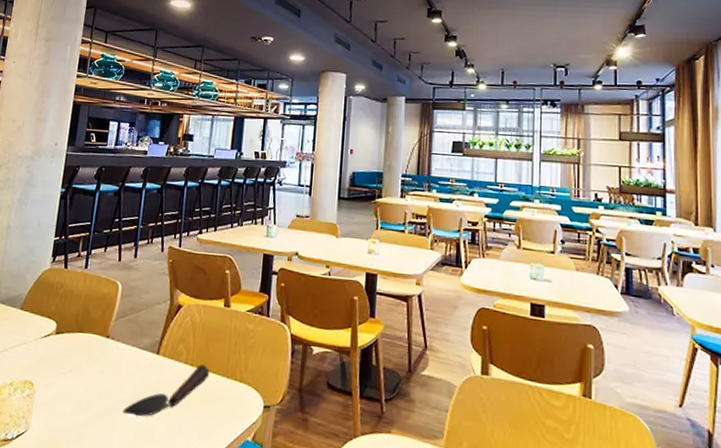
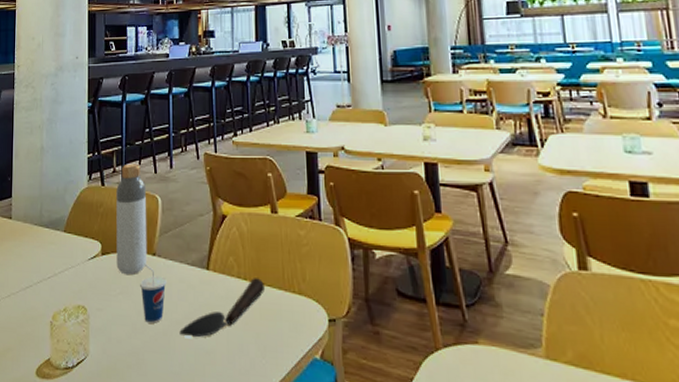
bottle: none [69,249,108,355] -> present [116,163,148,276]
cup: none [90,345,117,402] -> present [140,263,167,323]

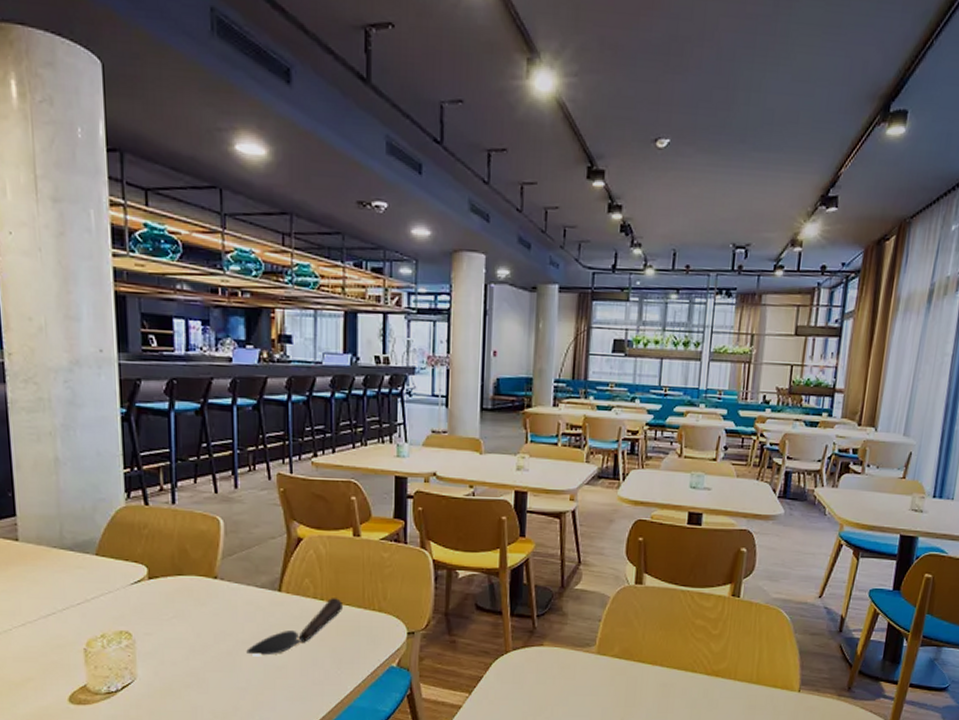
bottle: present [116,163,148,276] -> none [165,481,207,599]
cup: present [140,263,167,323] -> none [199,587,231,644]

